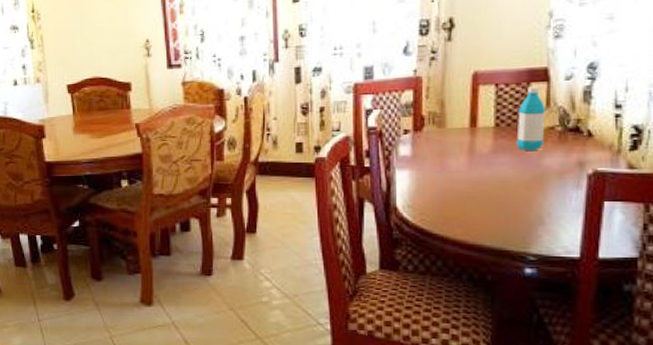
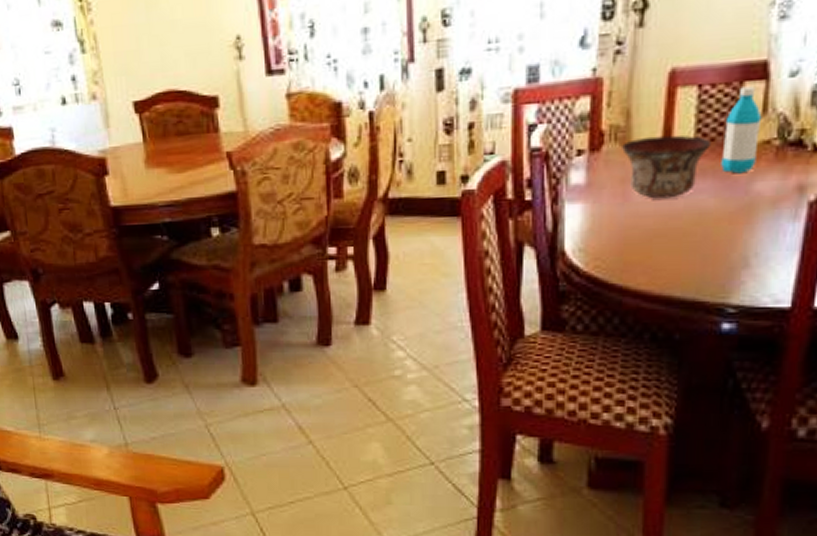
bowl: none [439,120,507,169] -> present [622,135,711,199]

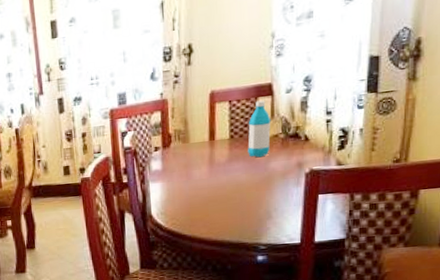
bowl: present [622,135,711,199] -> none [183,134,240,177]

